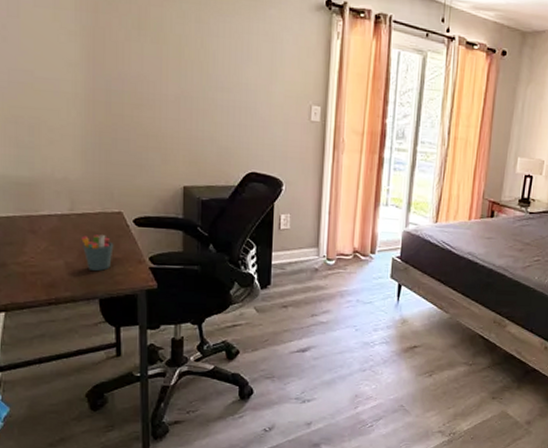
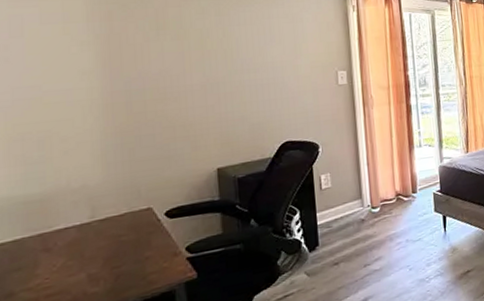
pen holder: present [81,235,114,271] -> none [105,235,145,277]

